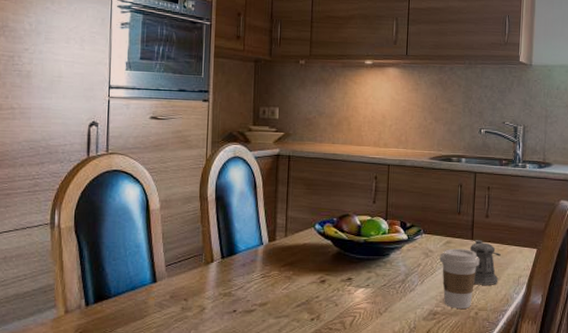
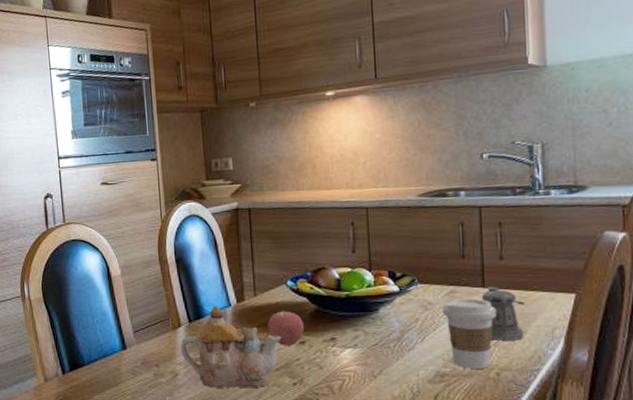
teapot: none [210,243,305,322] -> present [180,305,282,388]
apple: none [294,250,326,284] -> present [267,309,304,346]

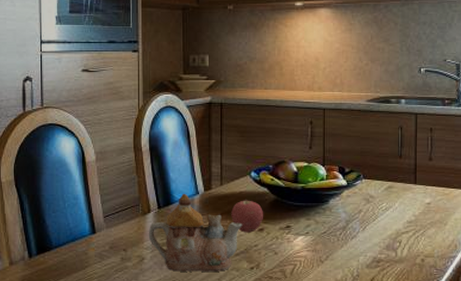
coffee cup: present [442,298,497,369] -> none [381,193,424,255]
pepper shaker: present [481,287,525,341] -> none [413,184,447,231]

